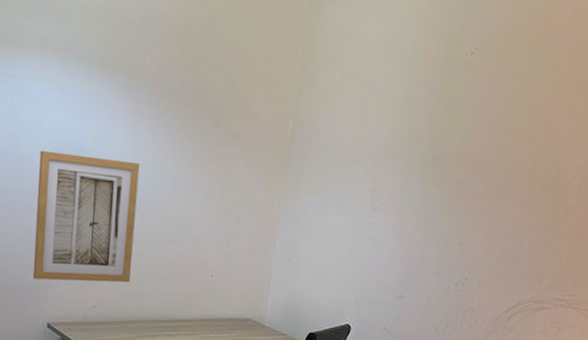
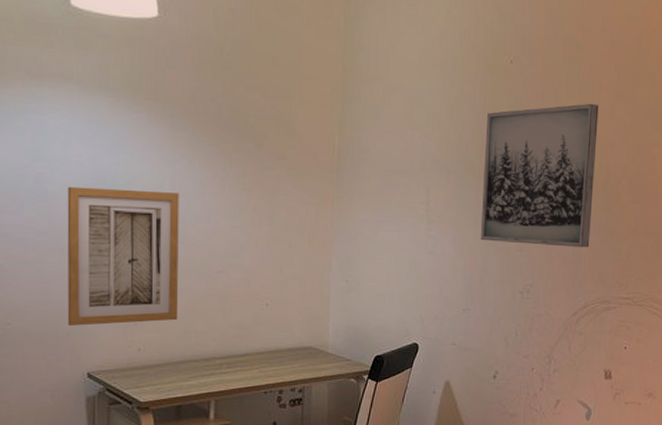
wall art: none [421,100,557,247] -> present [480,103,599,248]

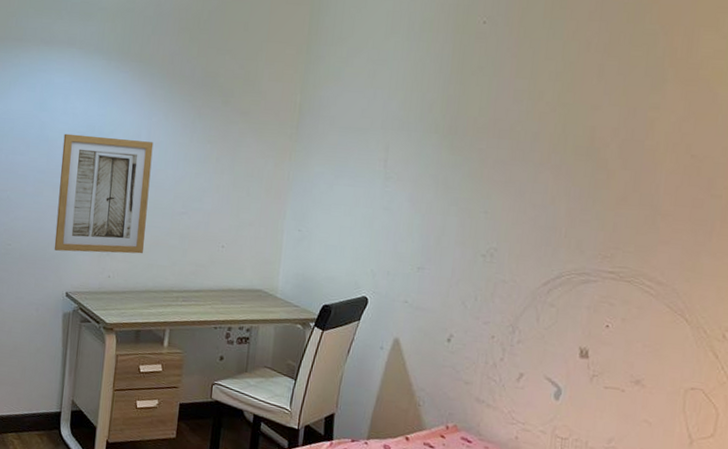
wall art: present [480,103,599,248] -> none [440,63,585,215]

